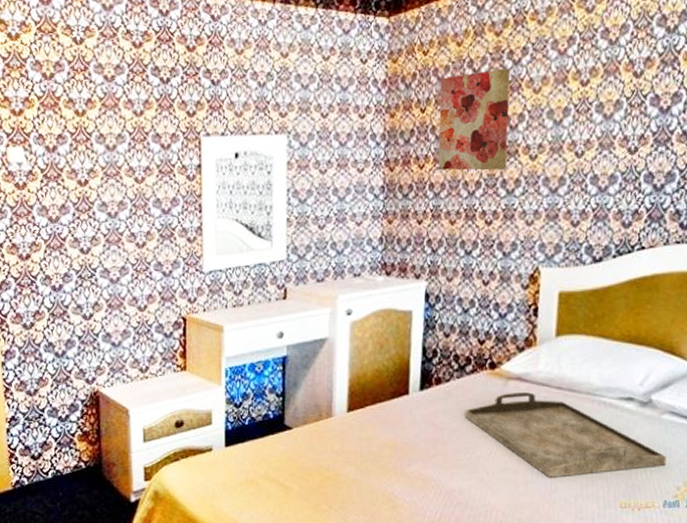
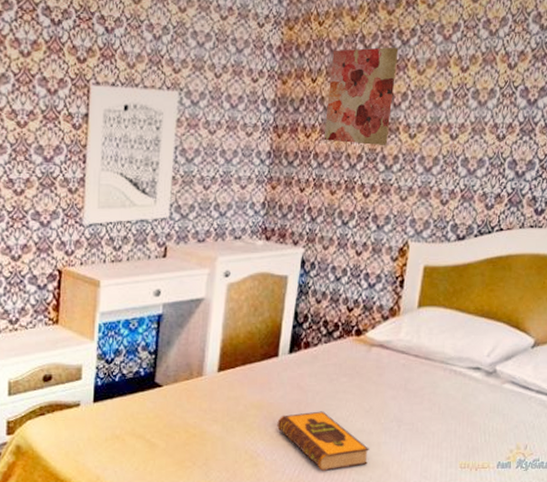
hardback book: none [413,450,515,514] -> present [277,411,369,472]
serving tray: present [465,391,666,478] -> none [329,358,504,439]

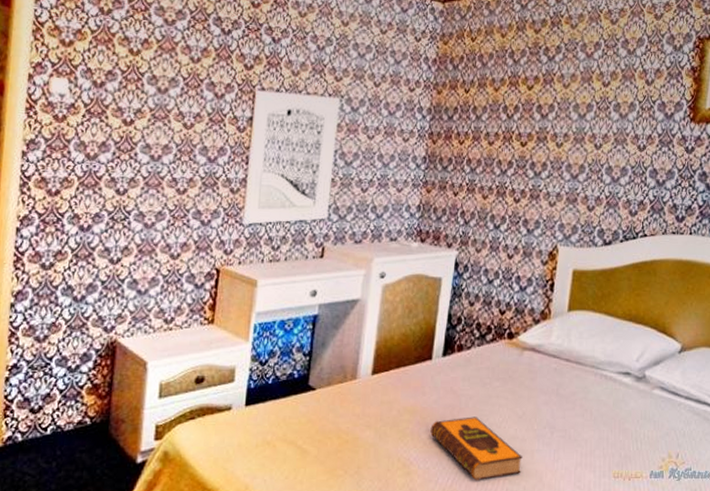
wall art: present [323,47,399,145] -> none [476,62,545,153]

